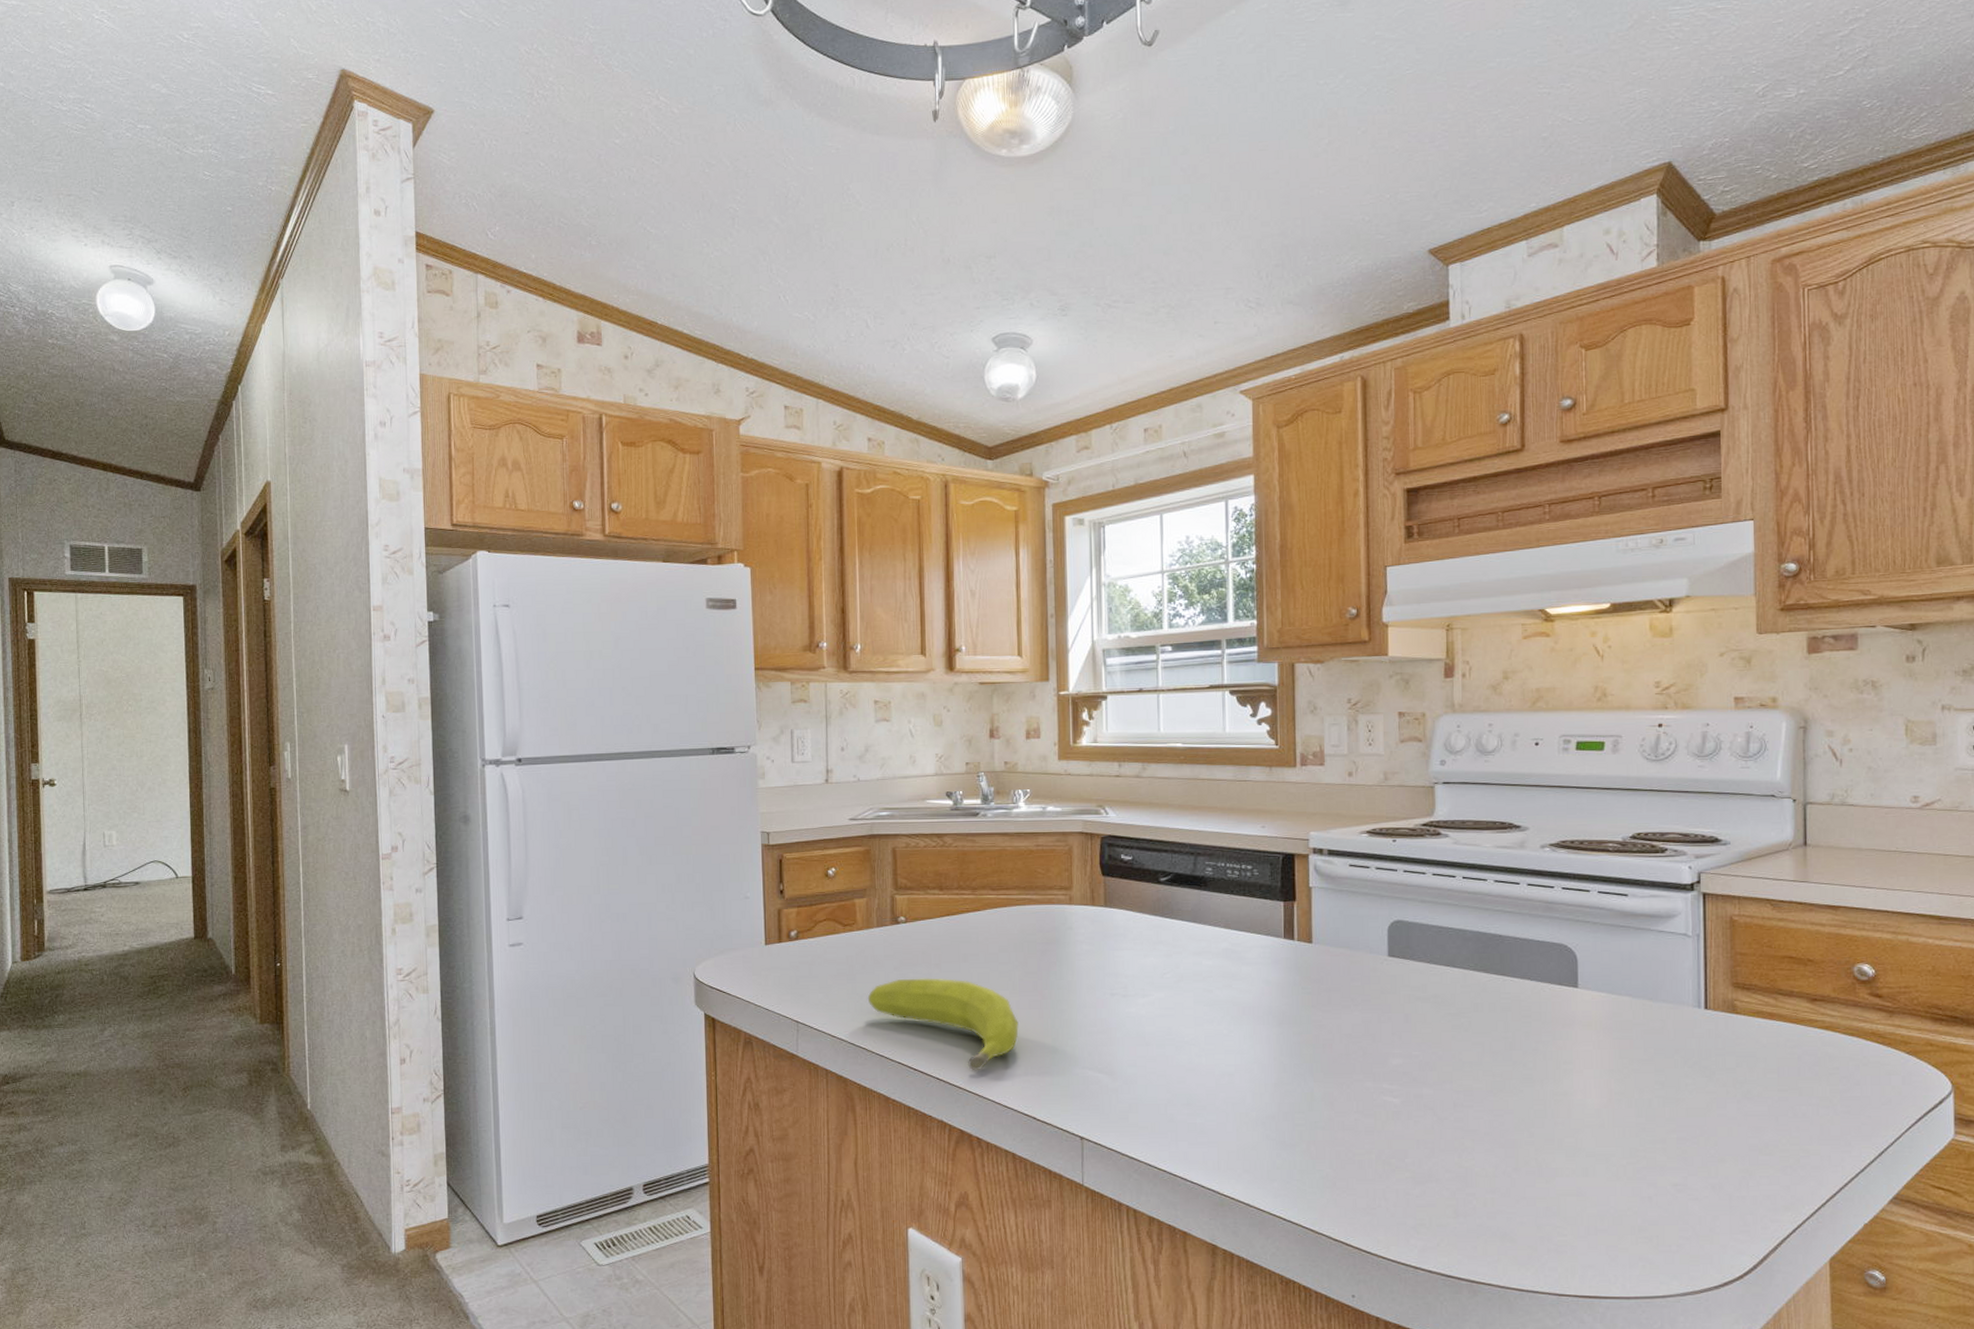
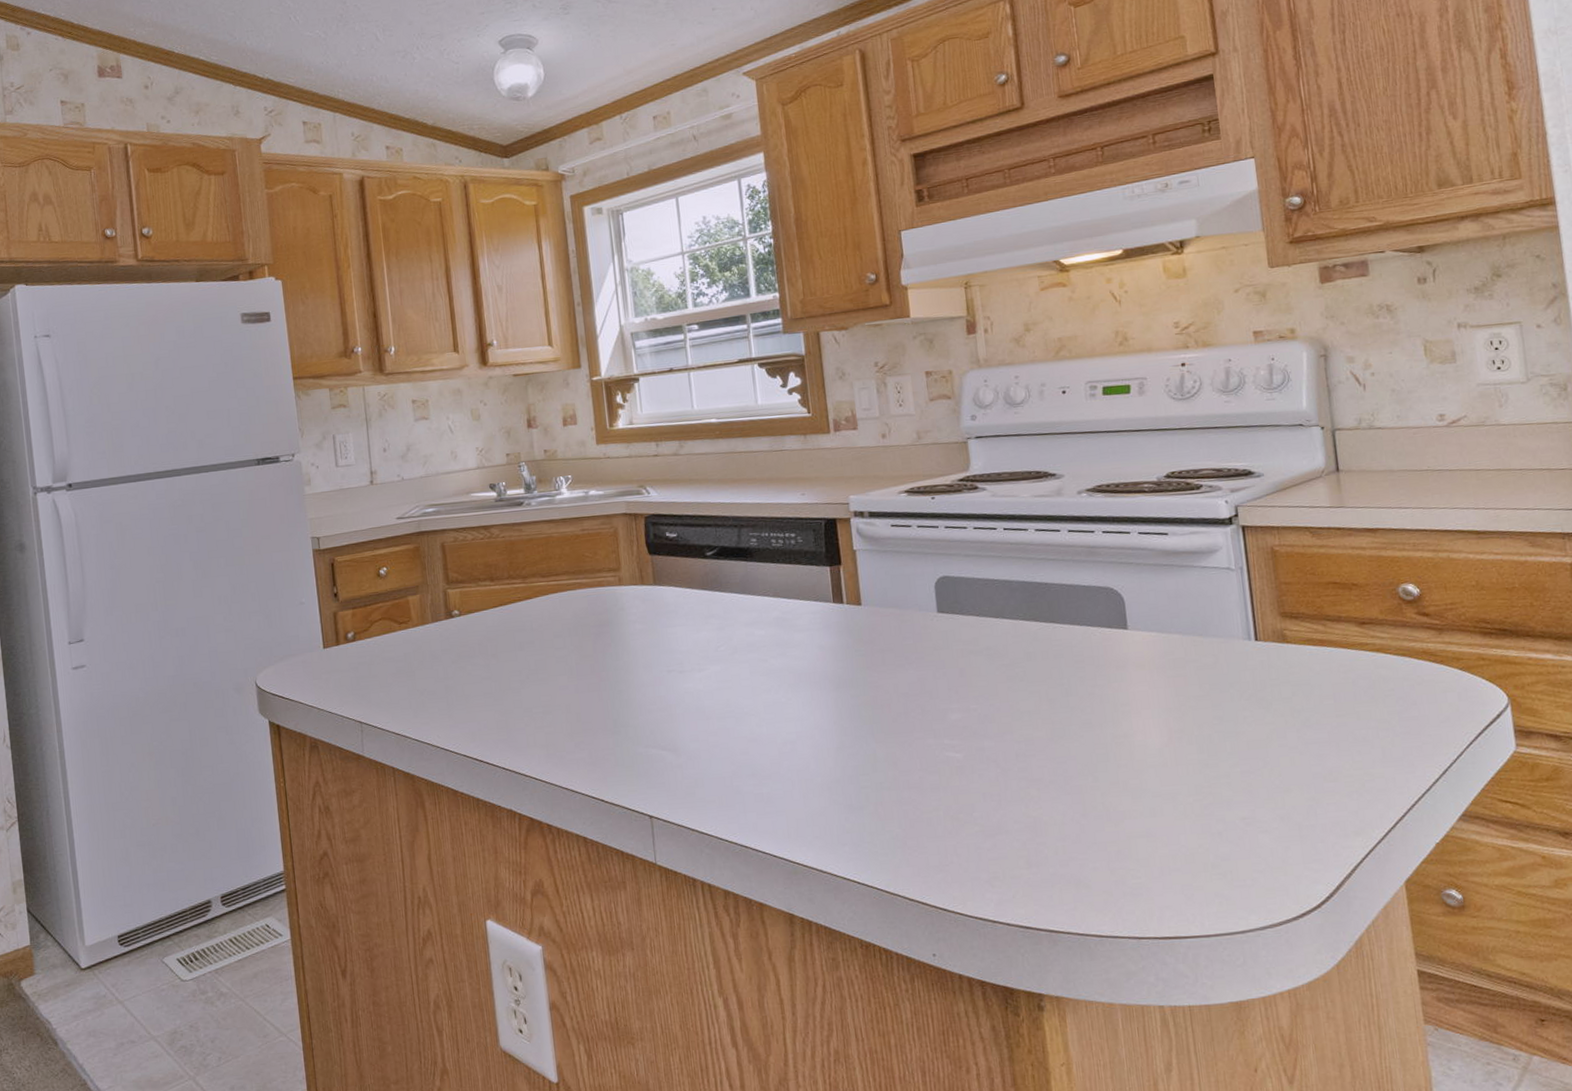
fruit: present [867,978,1019,1071] -> none [428,668,580,758]

